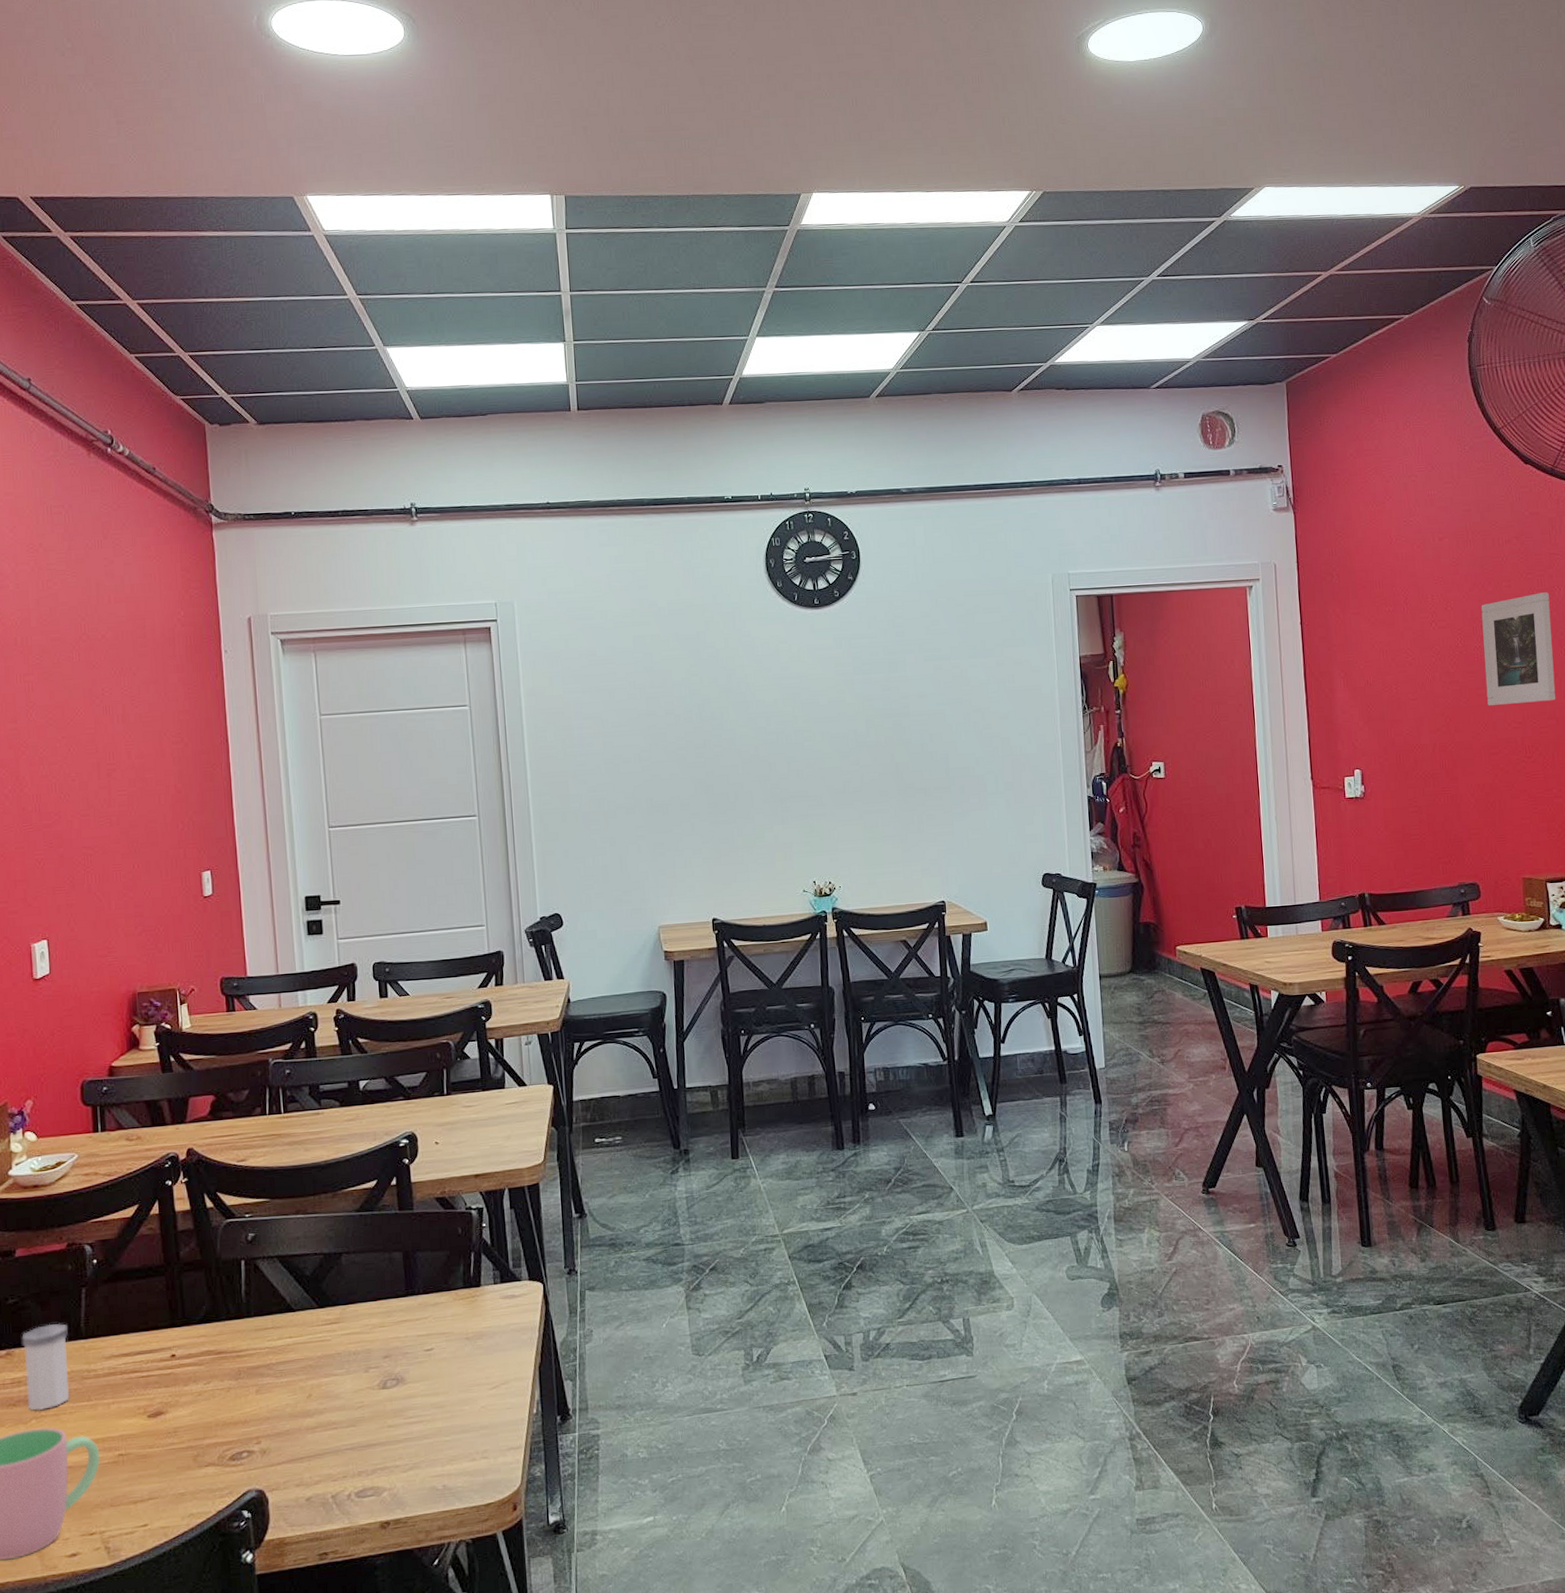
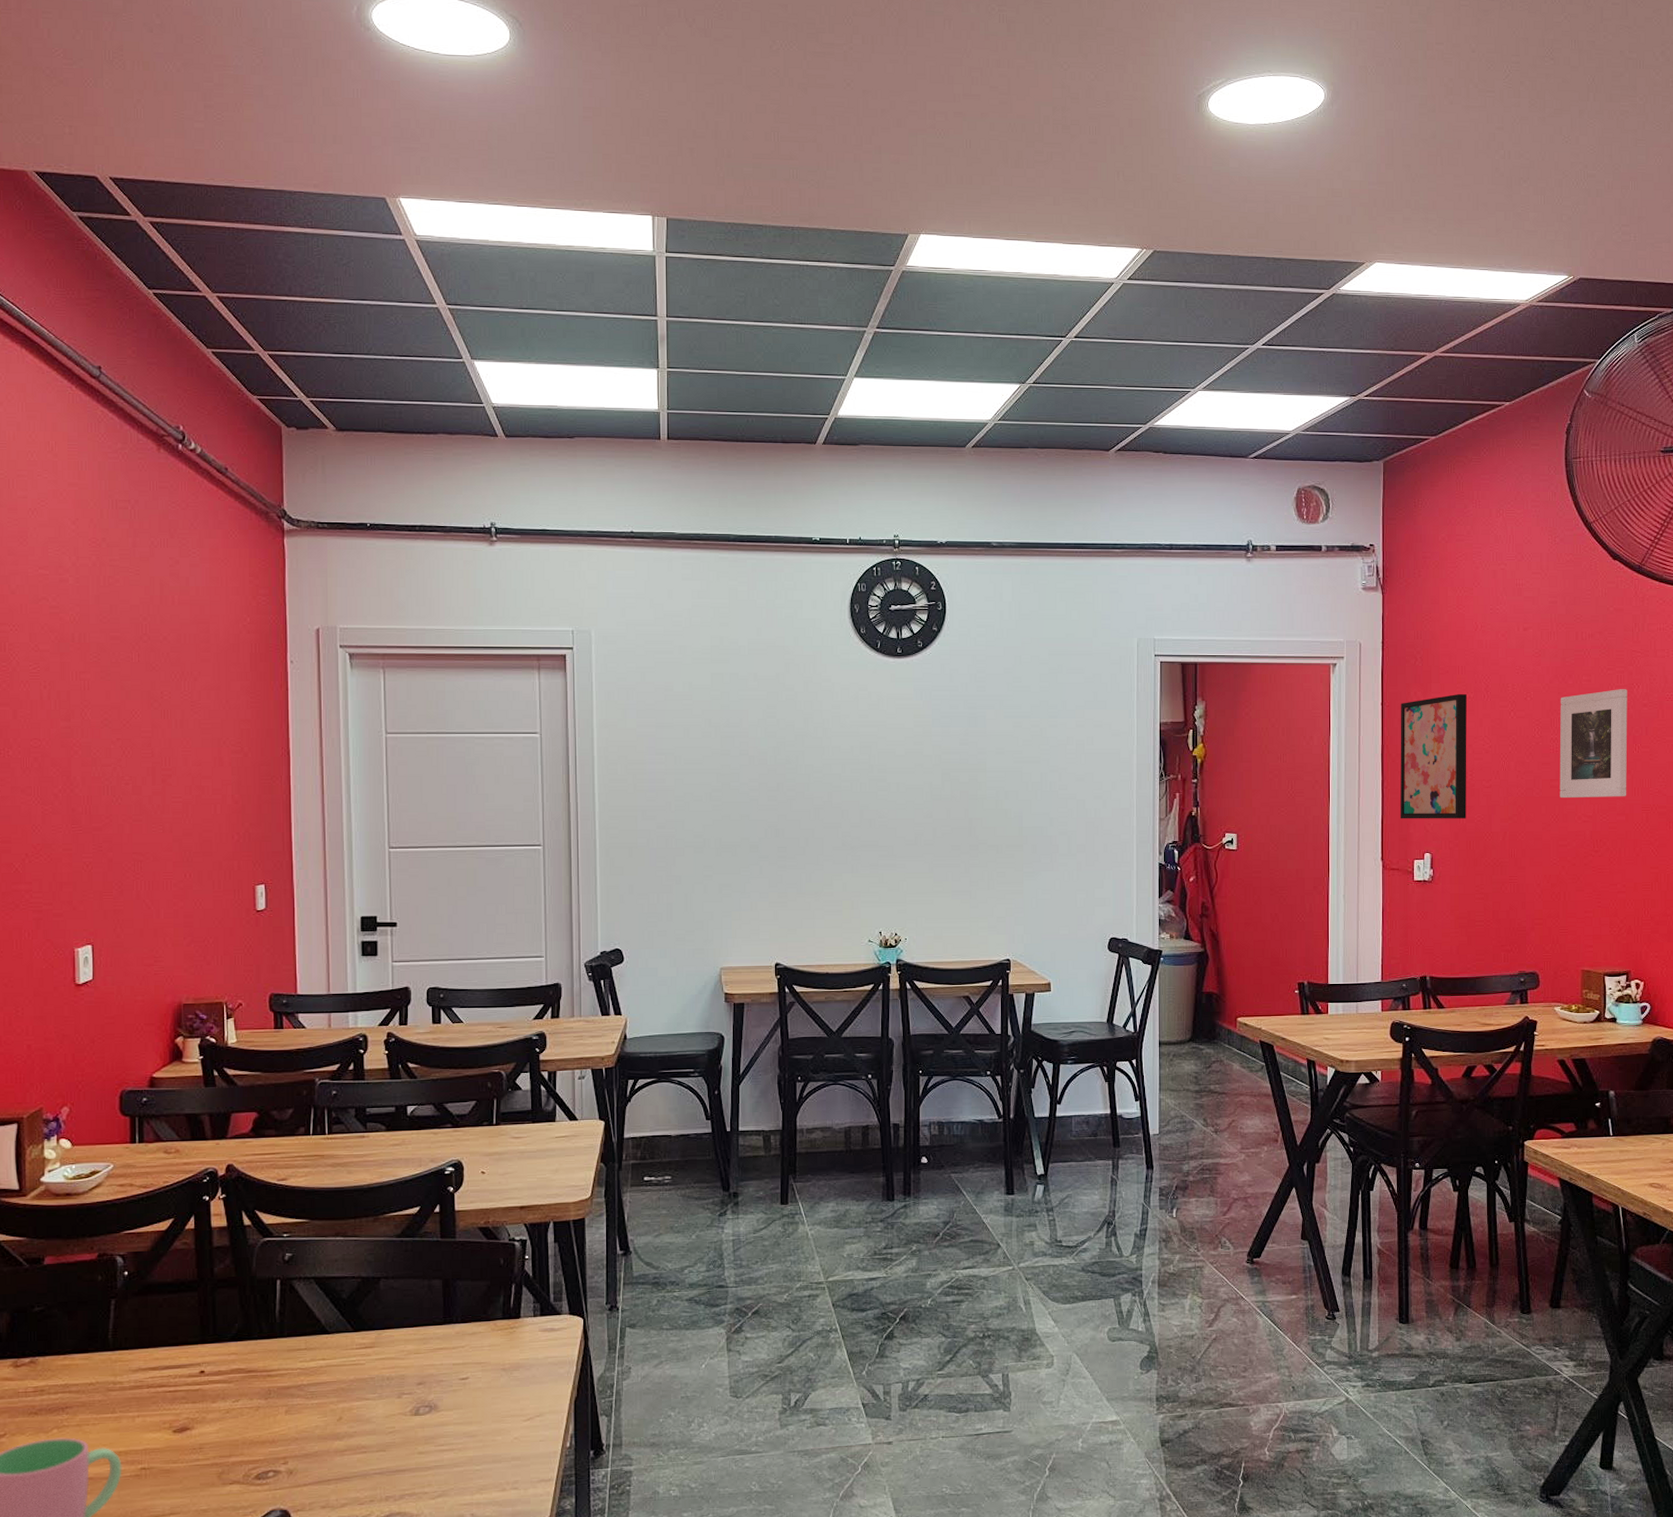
salt shaker: present [22,1323,69,1411] -> none [47,1333,94,1421]
wall art: none [1320,607,1394,737] -> present [1400,693,1467,819]

